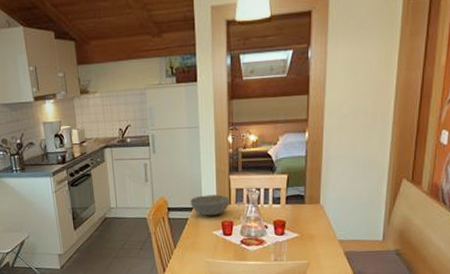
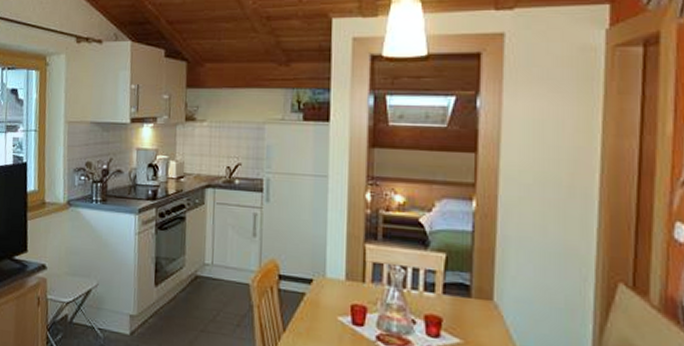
bowl: present [190,194,230,216] -> none [309,264,363,295]

